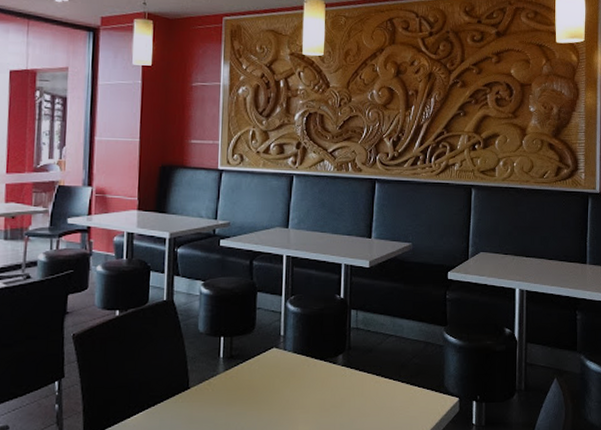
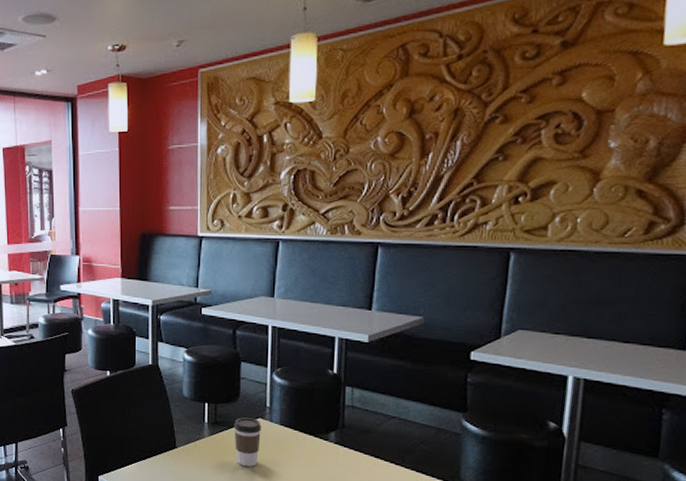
coffee cup: none [249,348,276,400] -> present [234,417,261,467]

